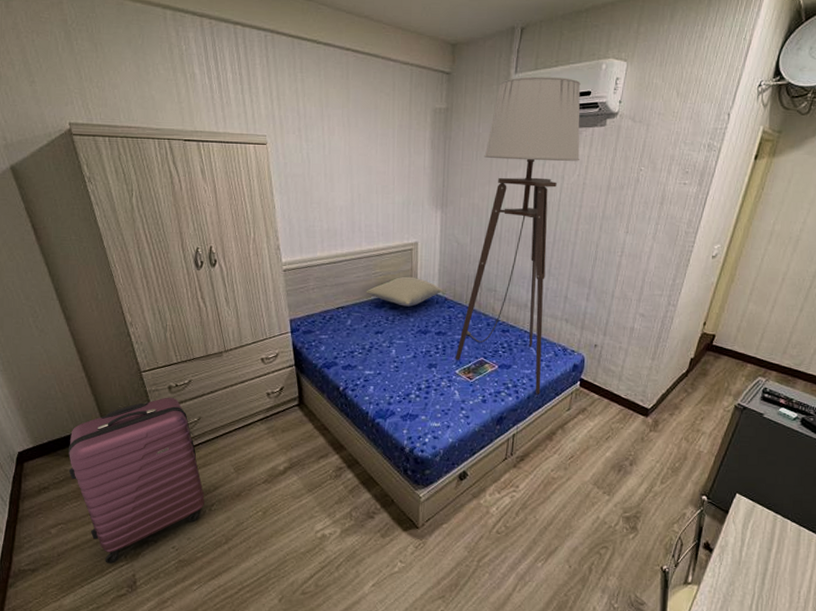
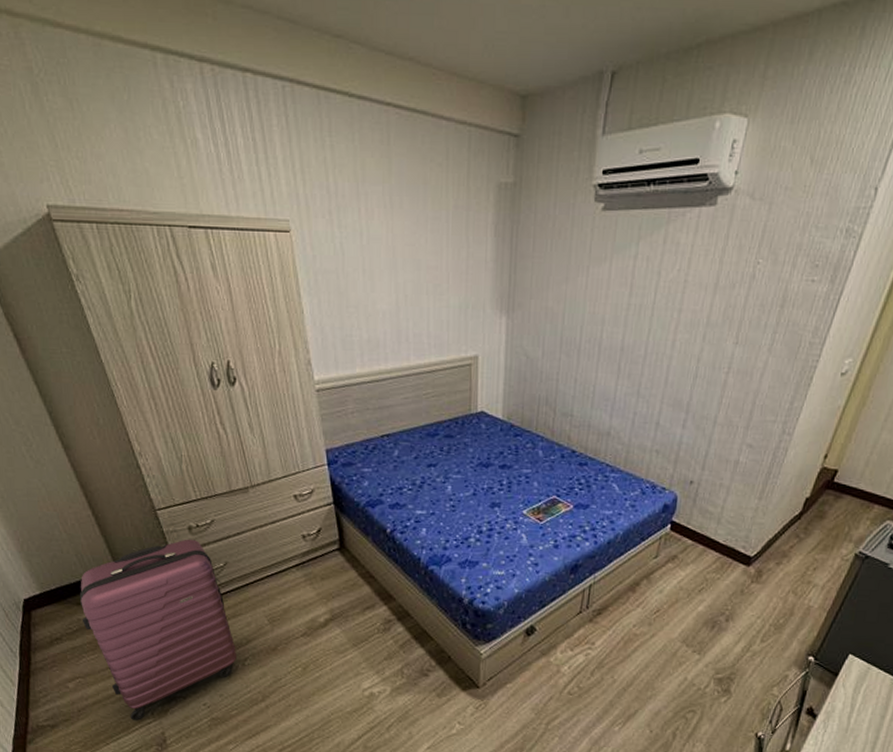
pillow: present [366,276,443,307] -> none [415,397,508,435]
floor lamp: present [456,76,581,394] -> none [523,139,687,539]

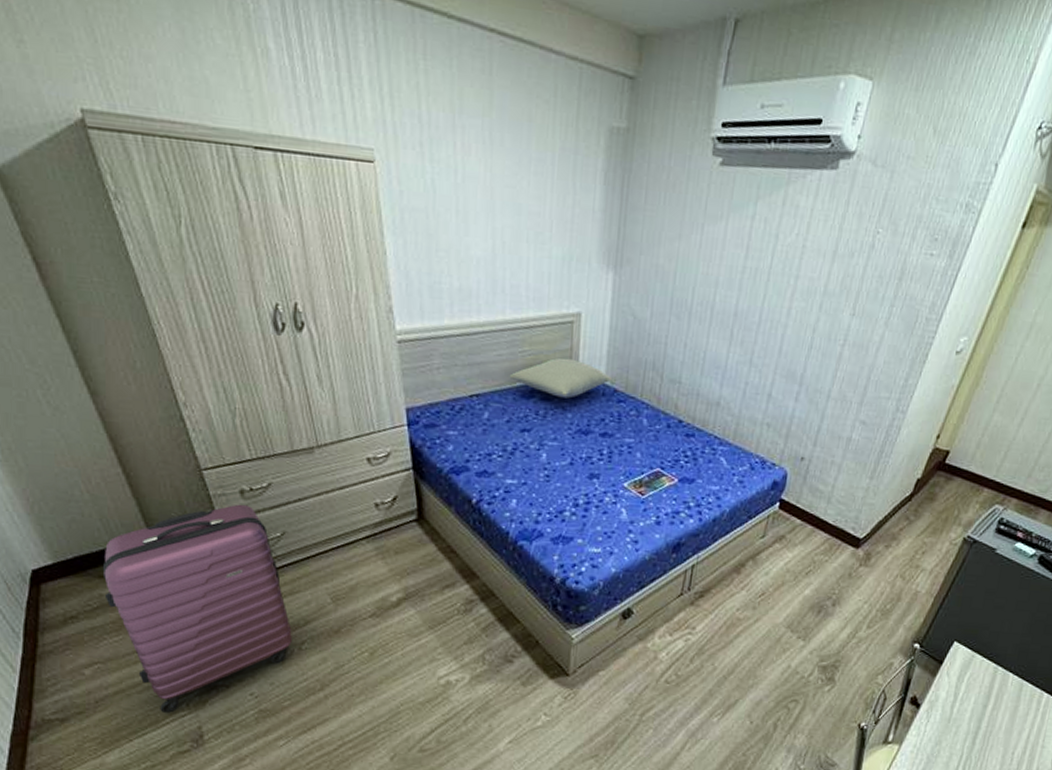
pillow: none [415,397,508,435] -> present [509,357,611,399]

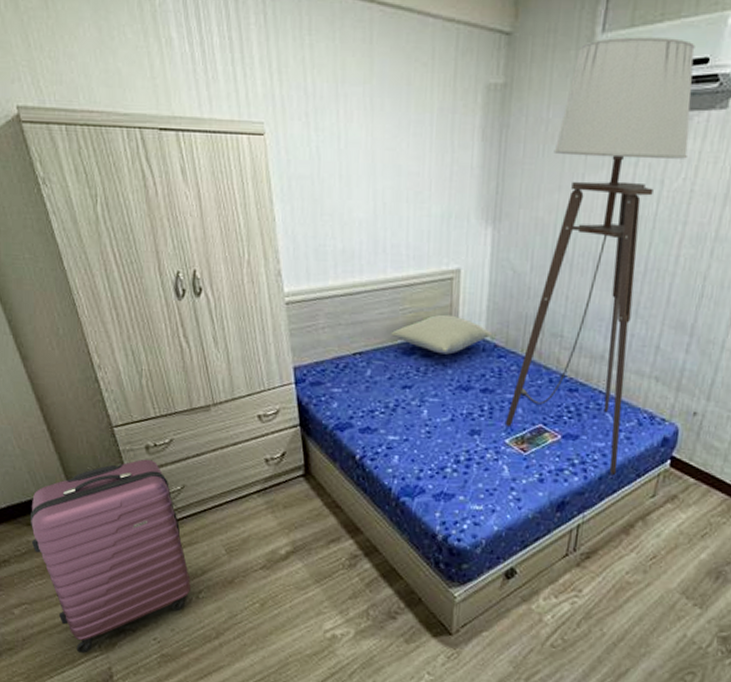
floor lamp: none [624,91,810,517] -> present [506,37,695,475]

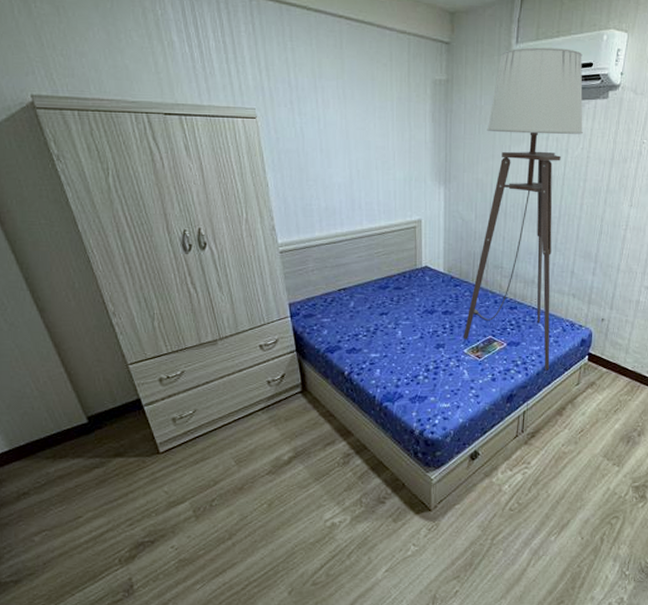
suitcase: present [30,458,191,653] -> none [49,390,204,568]
pillow: present [390,314,491,355] -> none [368,255,448,286]

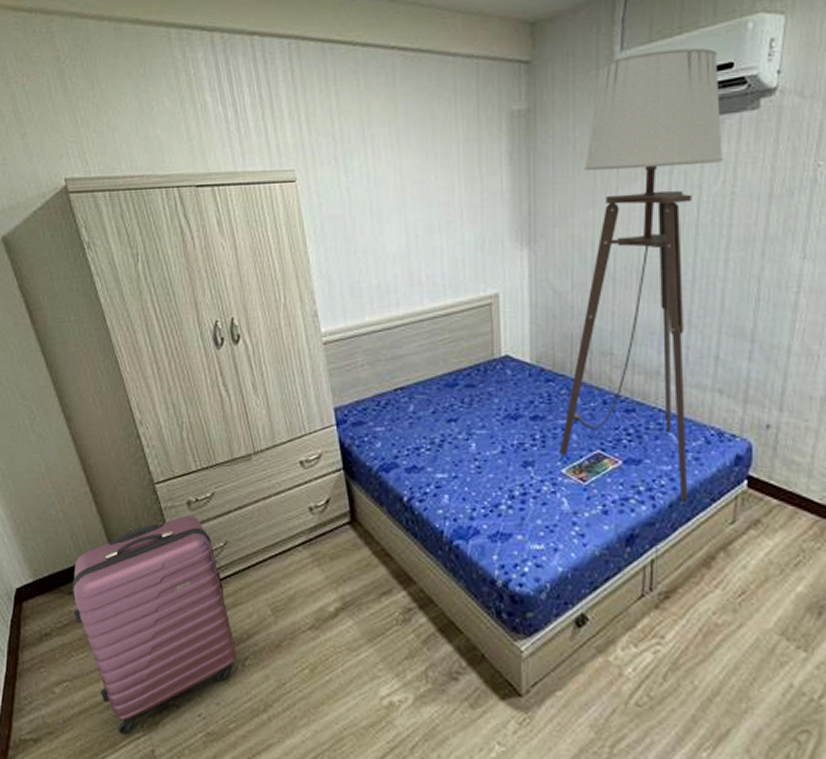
suitcase: none [49,390,204,568] -> present [72,515,236,735]

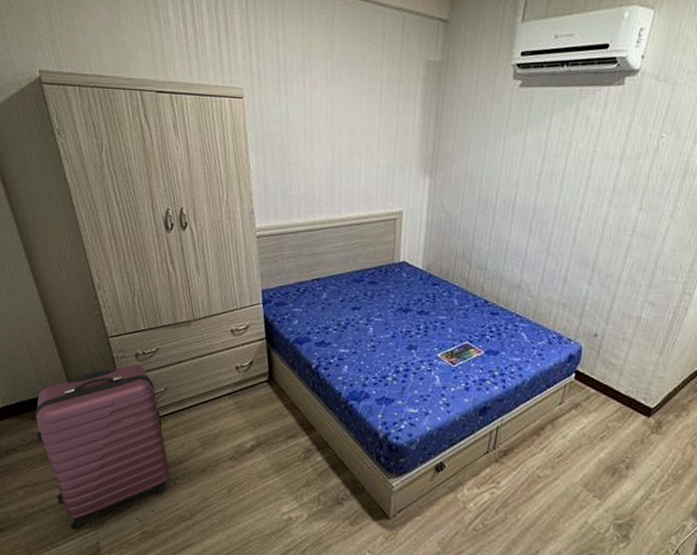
floor lamp: present [561,47,723,501] -> none [438,25,598,385]

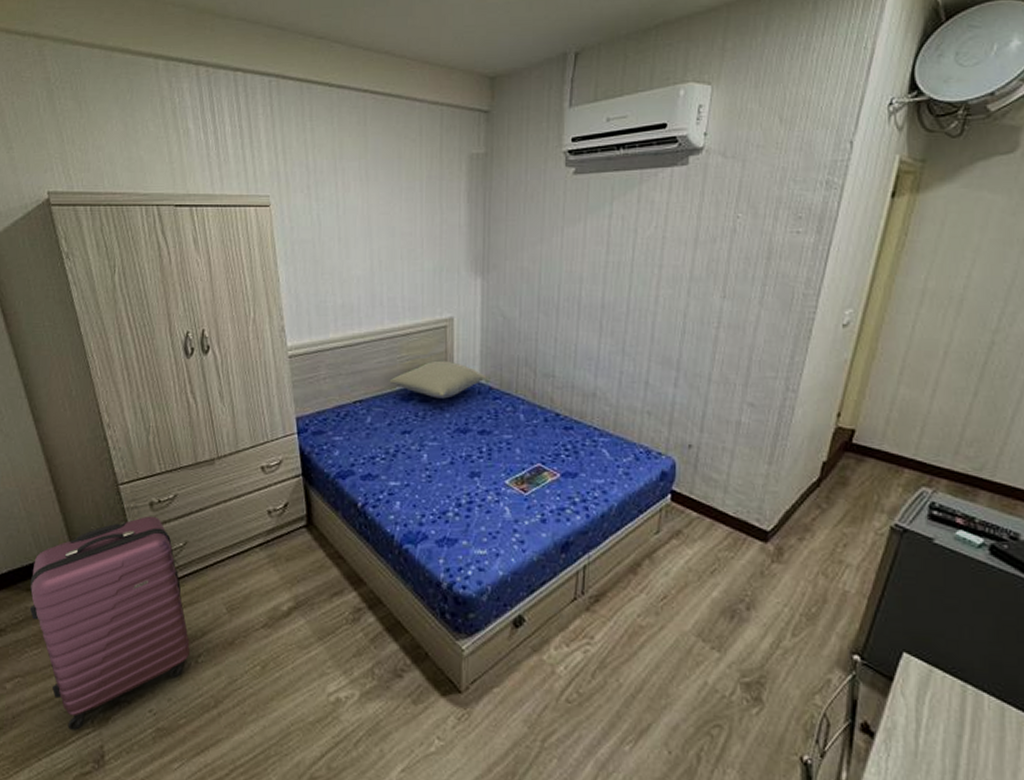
pillow: none [343,248,427,282] -> present [389,360,486,399]

